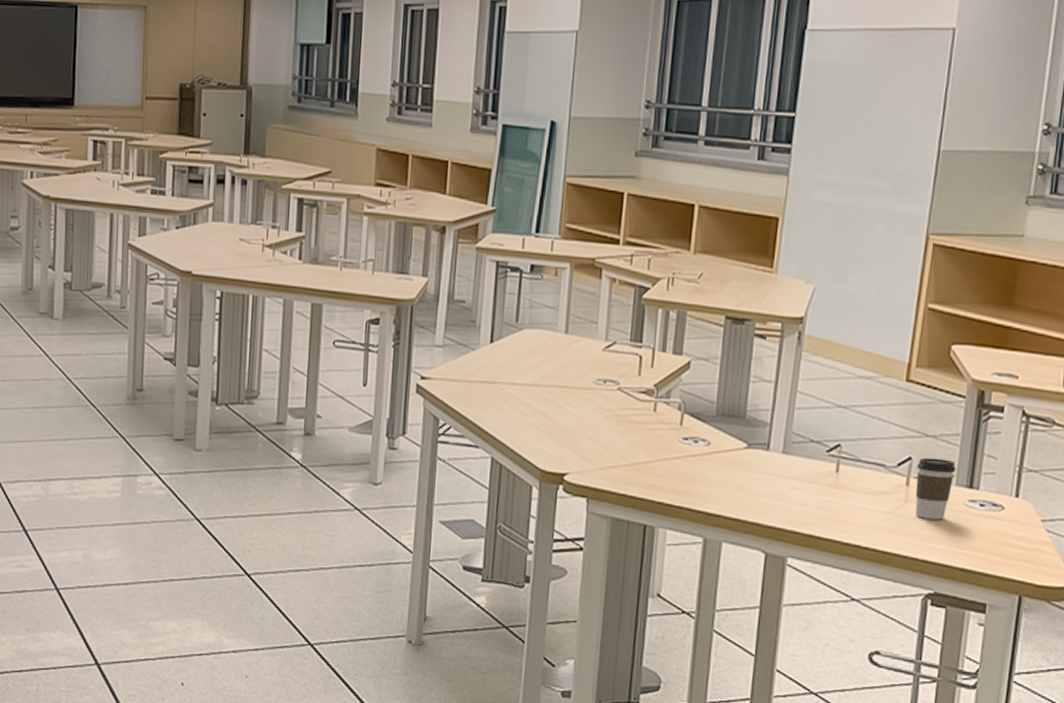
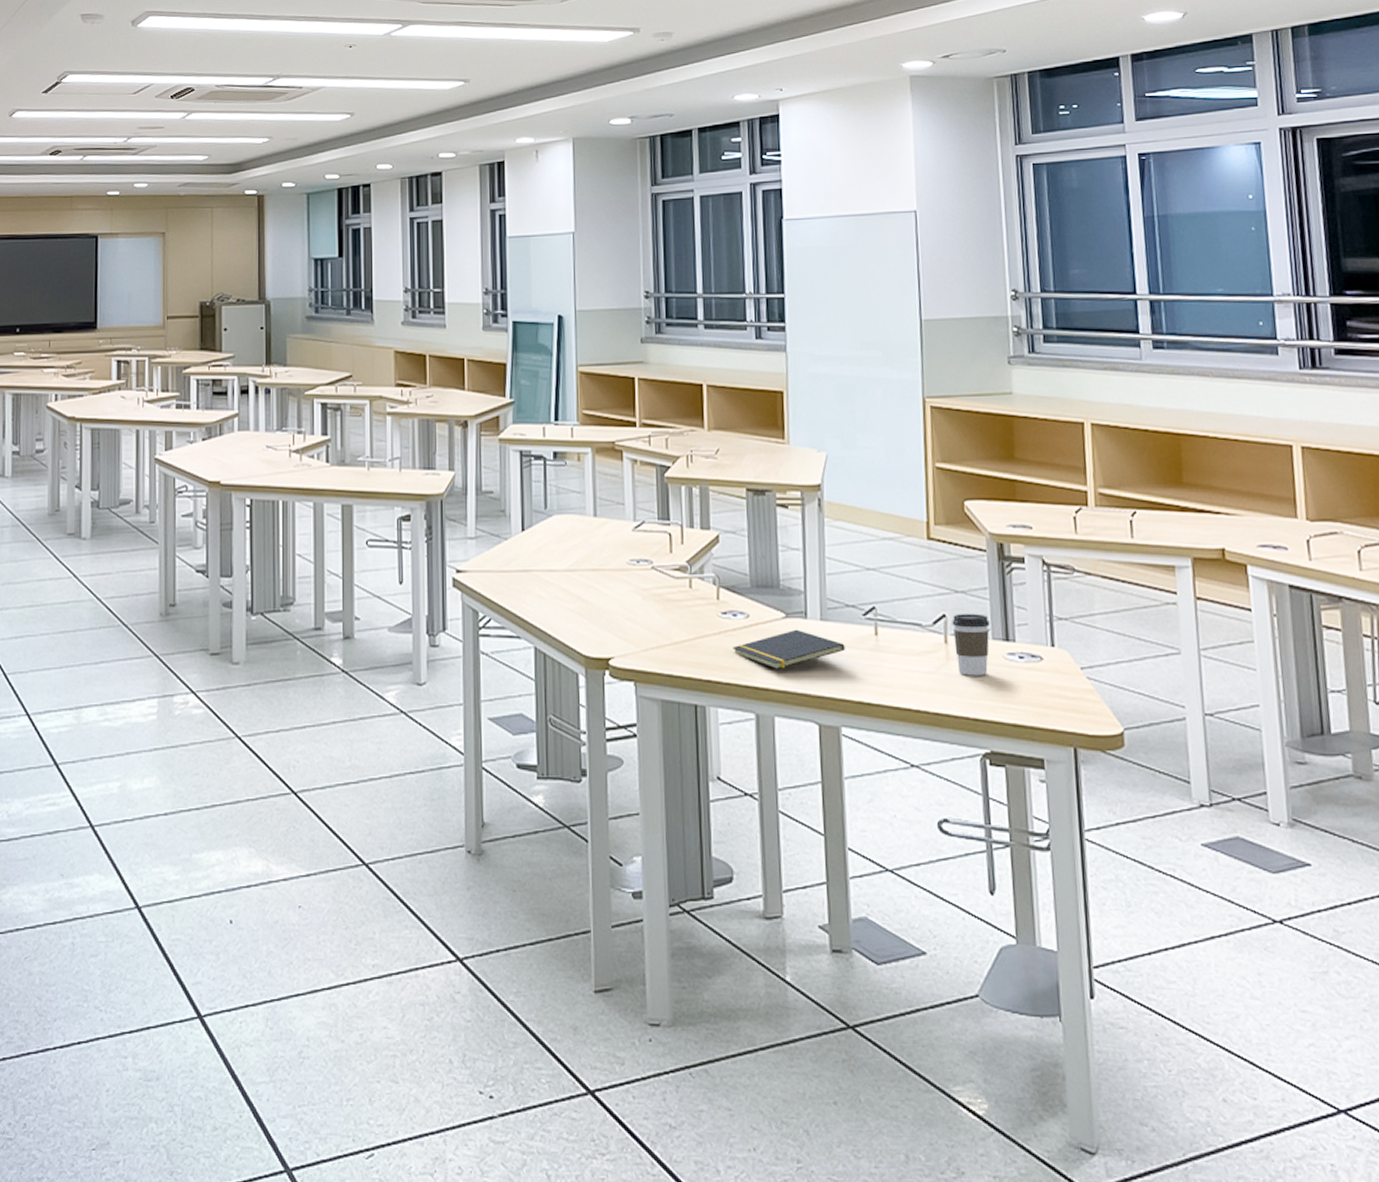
notepad: none [689,460,804,498] -> present [732,629,845,669]

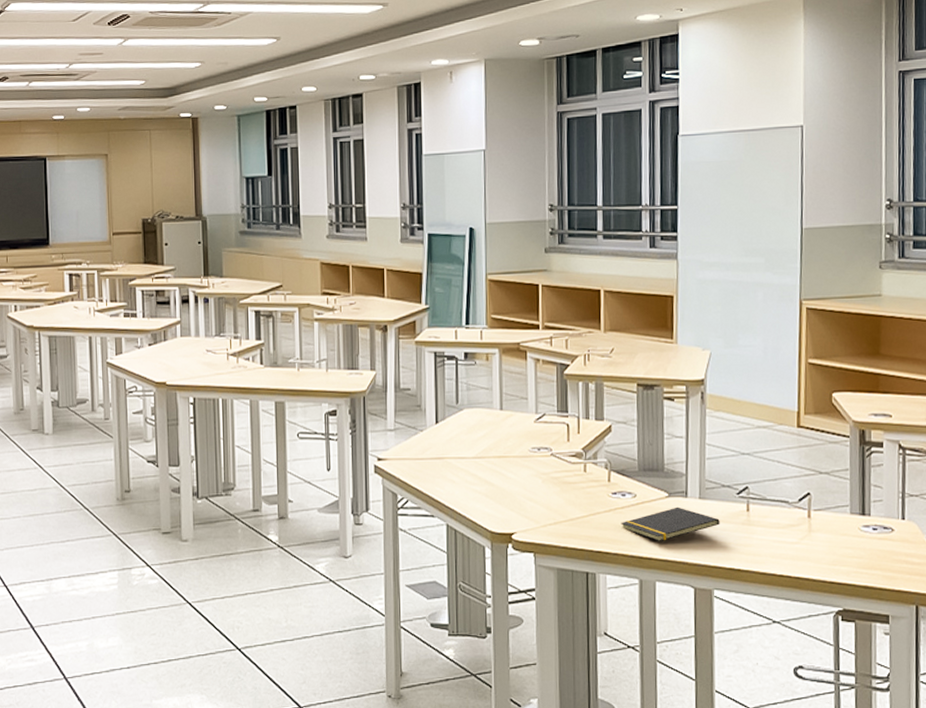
coffee cup: present [952,614,990,676] -> none [815,492,849,545]

